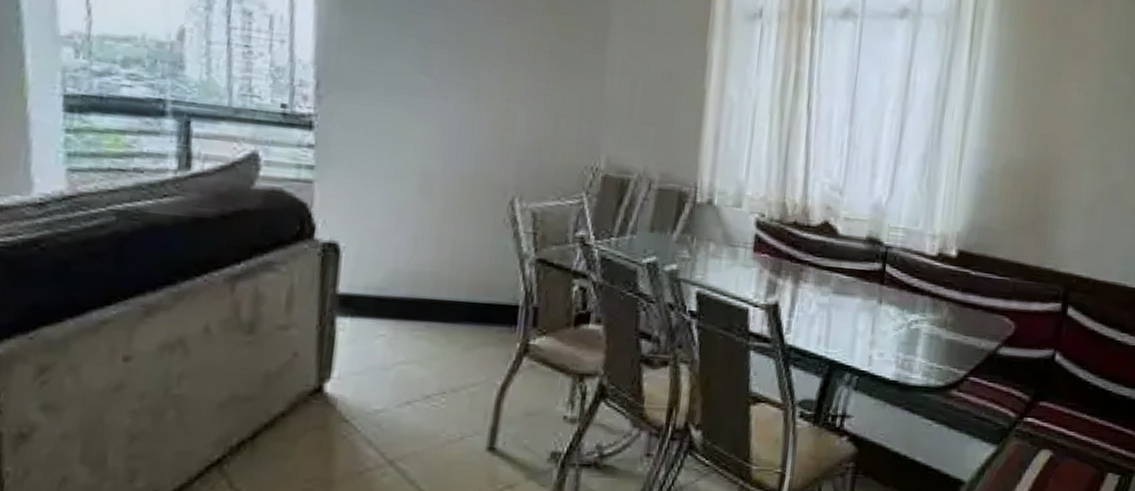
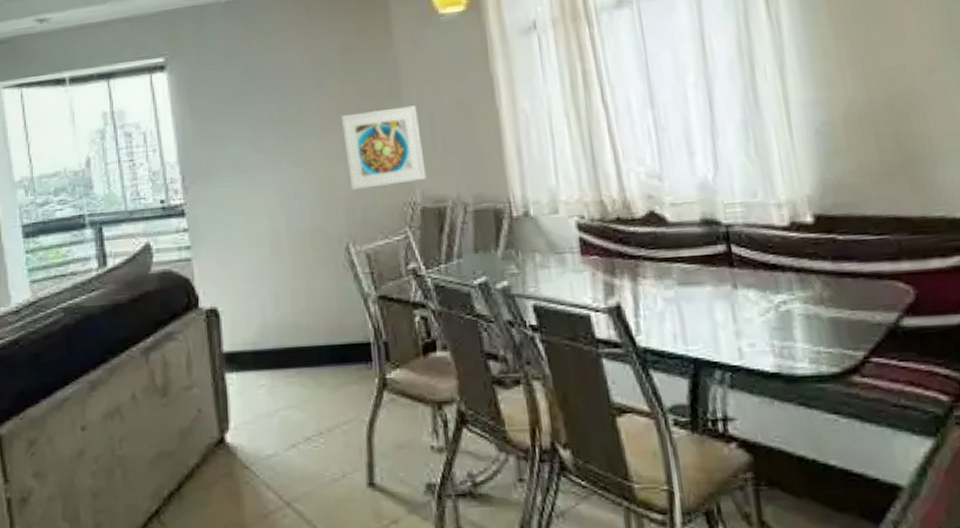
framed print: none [529,56,620,147] -> present [341,105,426,191]

